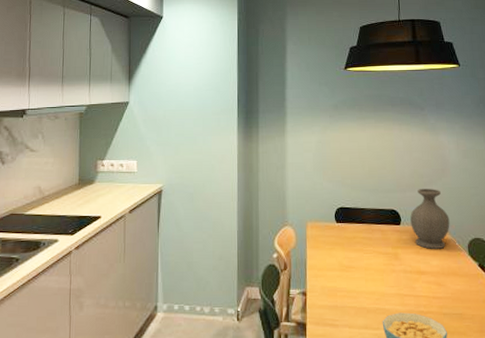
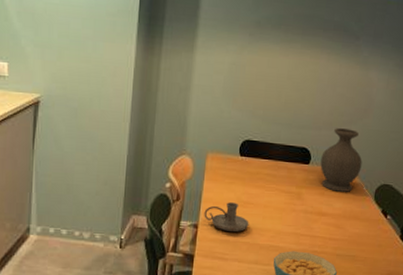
candle holder: none [310,267,354,297] -> present [204,202,249,232]

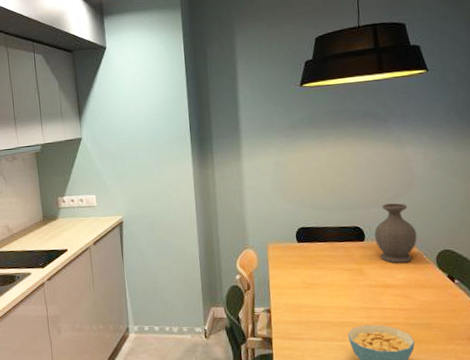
candle holder: present [204,202,249,232] -> none [274,285,318,313]

